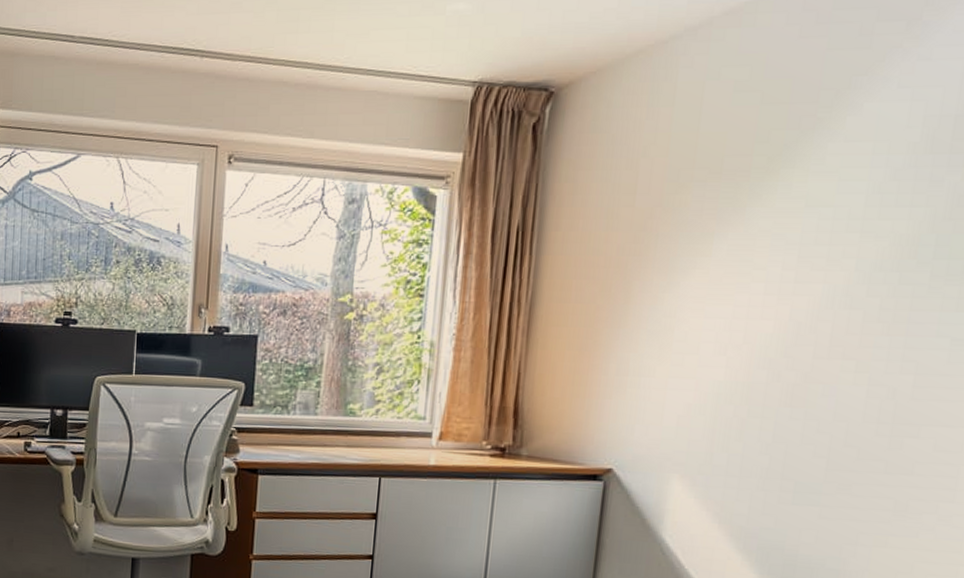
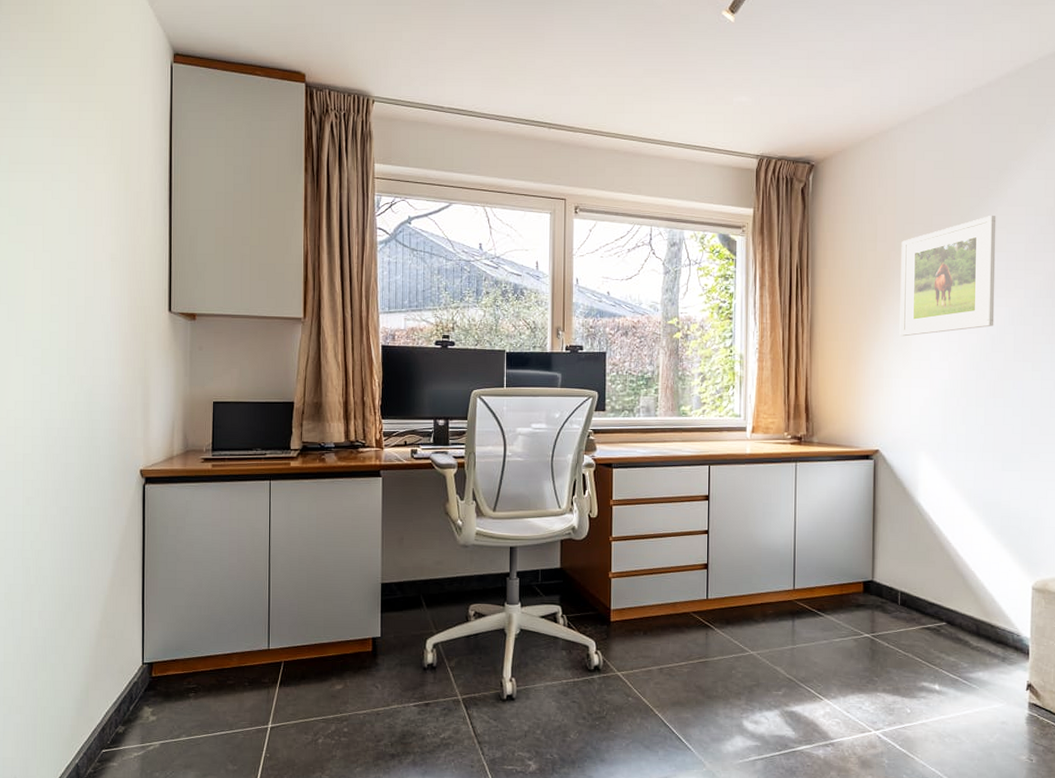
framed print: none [657,156,824,322] -> present [899,216,996,337]

